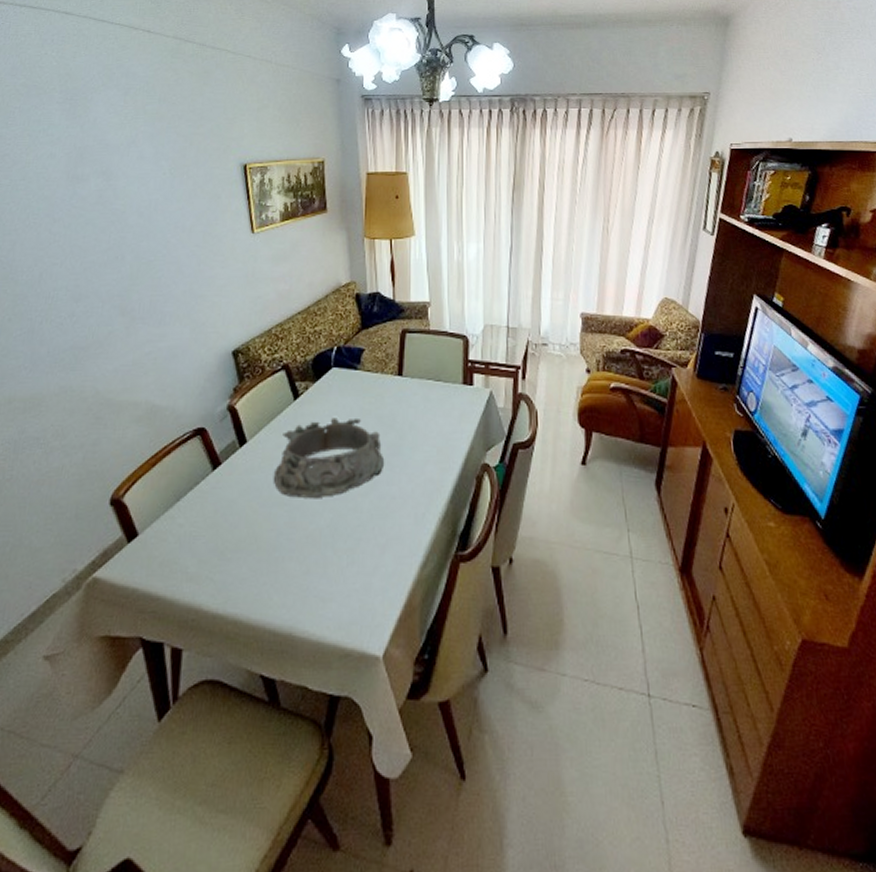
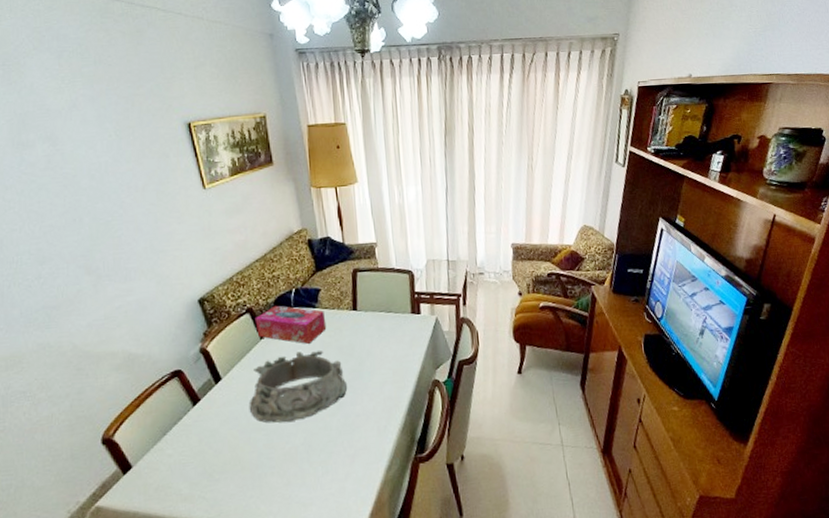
tissue box: none [290,363,367,410] -> present [254,305,327,344]

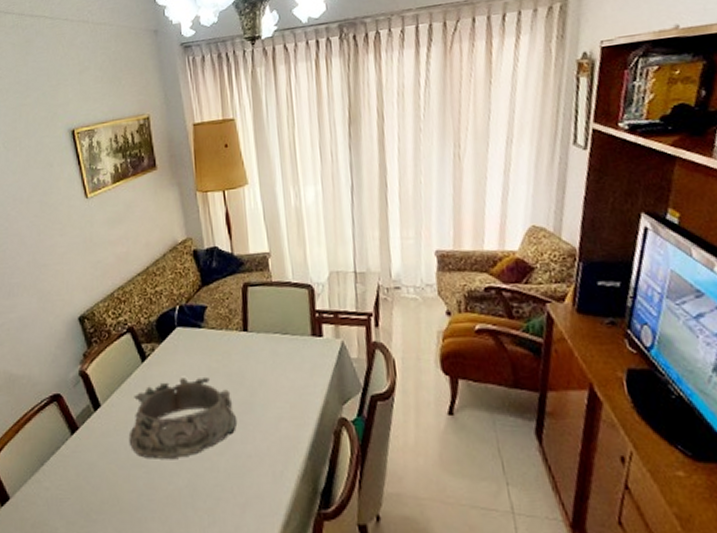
tissue box: present [254,305,327,344] -> none [136,324,214,369]

